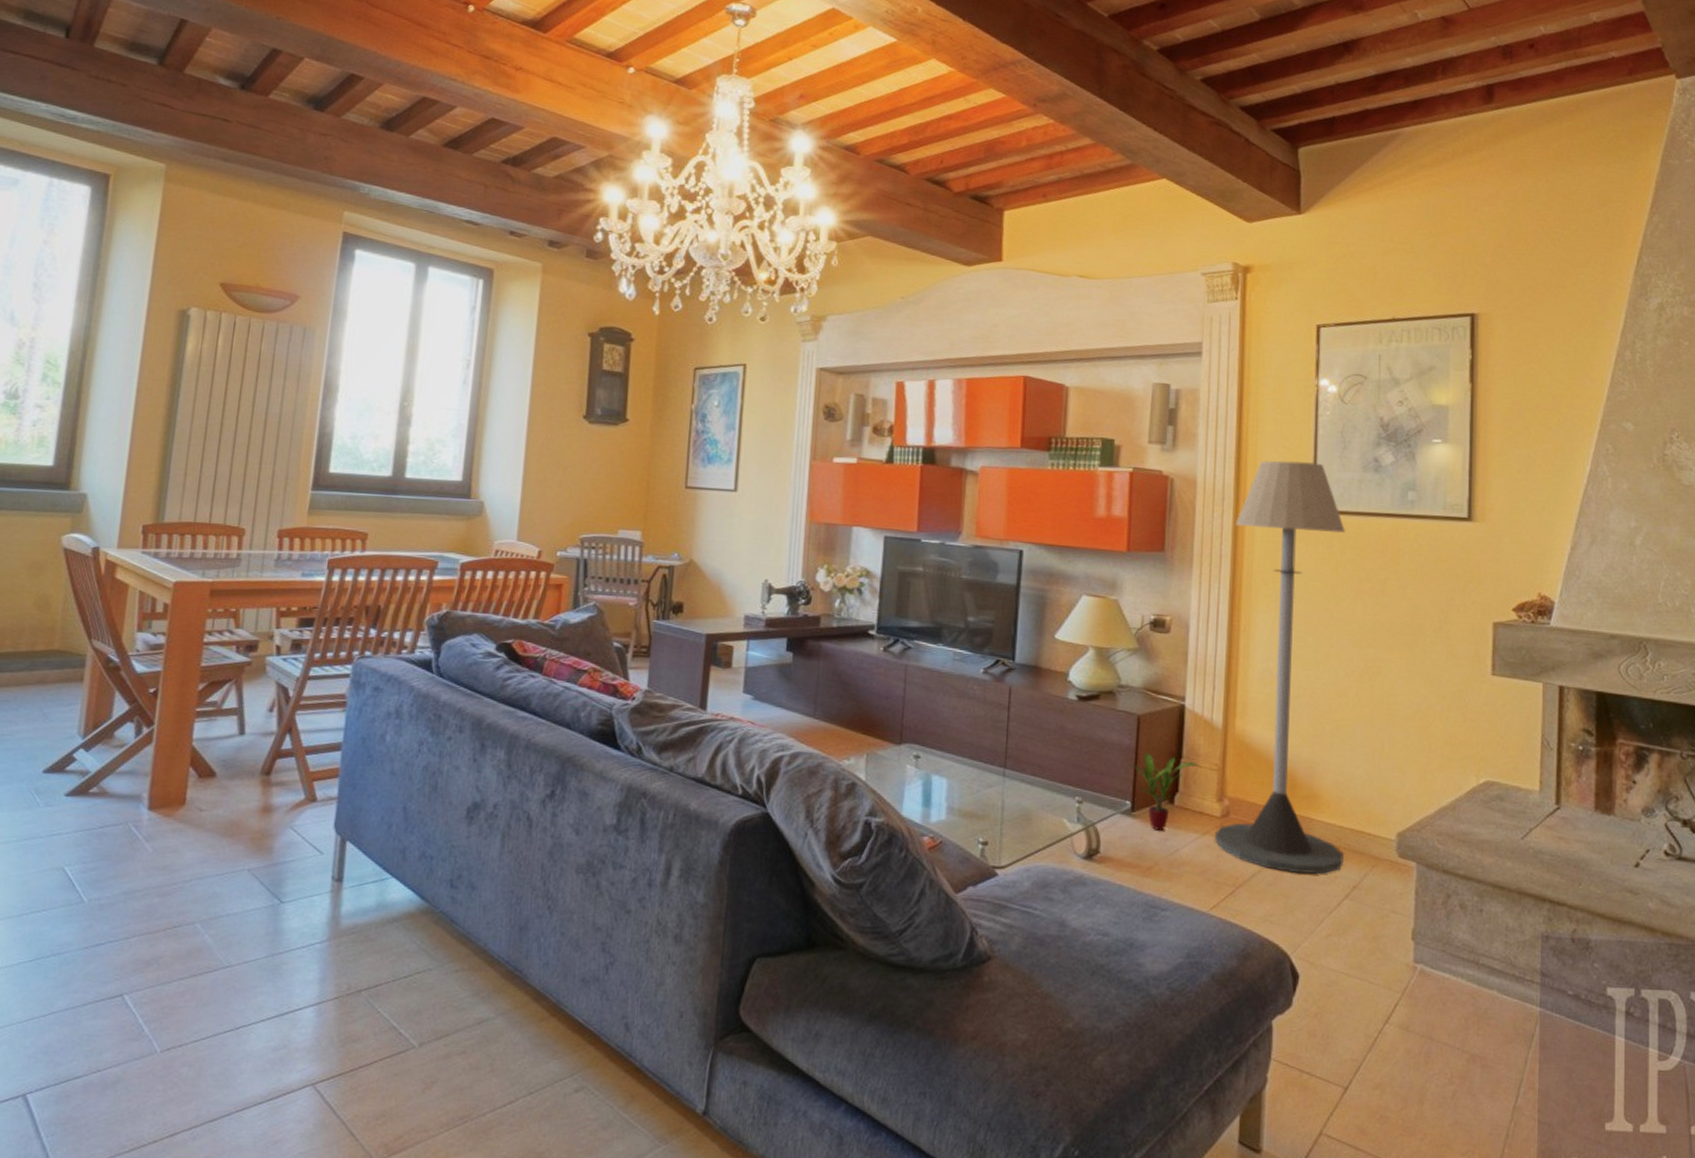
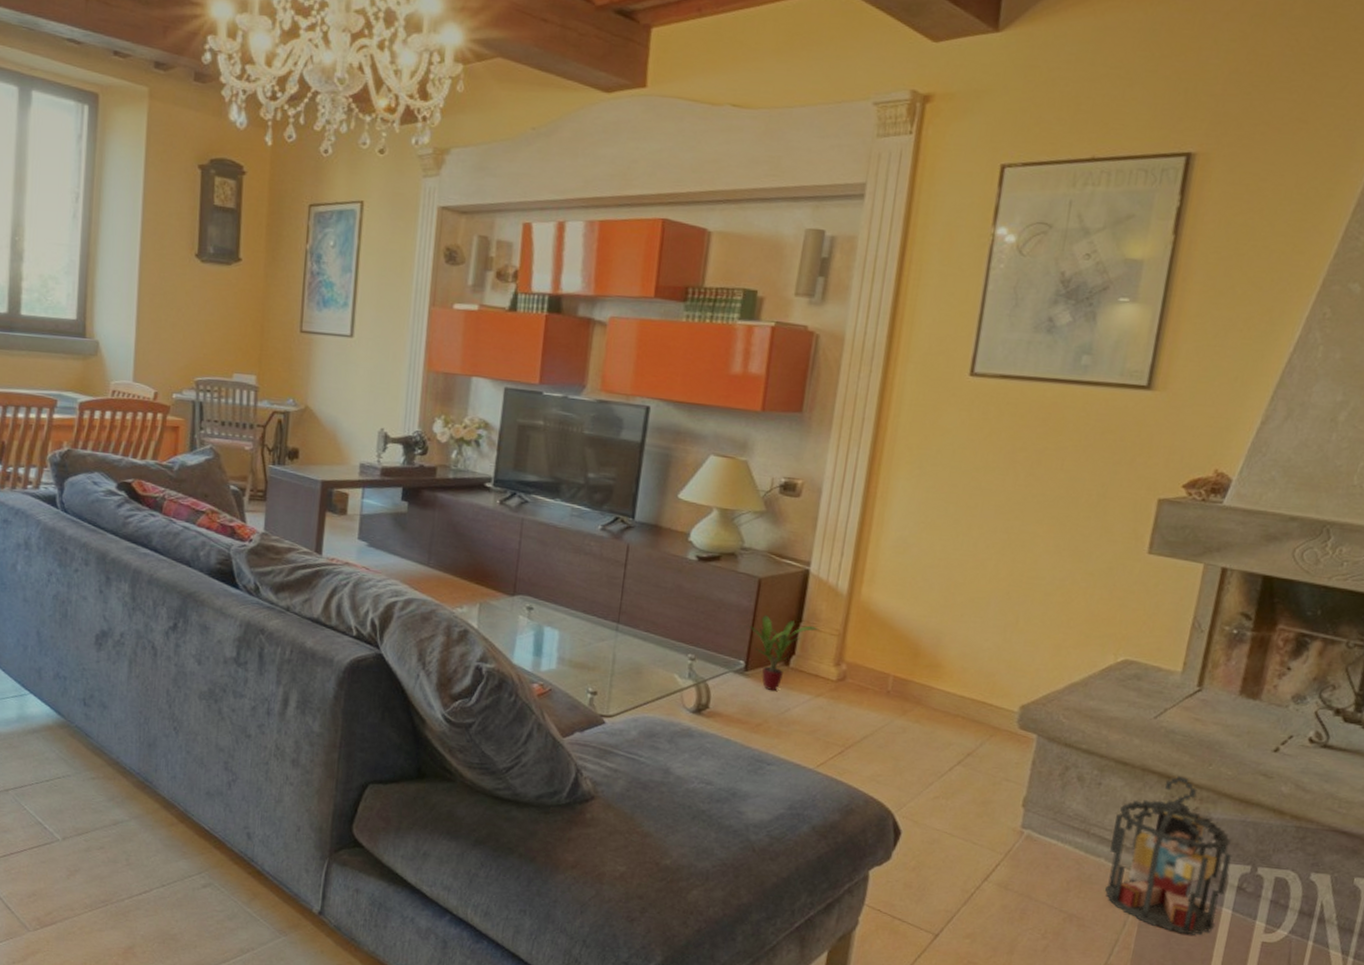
floor lamp: present [1215,460,1345,875] -> none [828,317,1005,741]
lantern: none [1501,897,1615,1068] -> present [1105,776,1232,935]

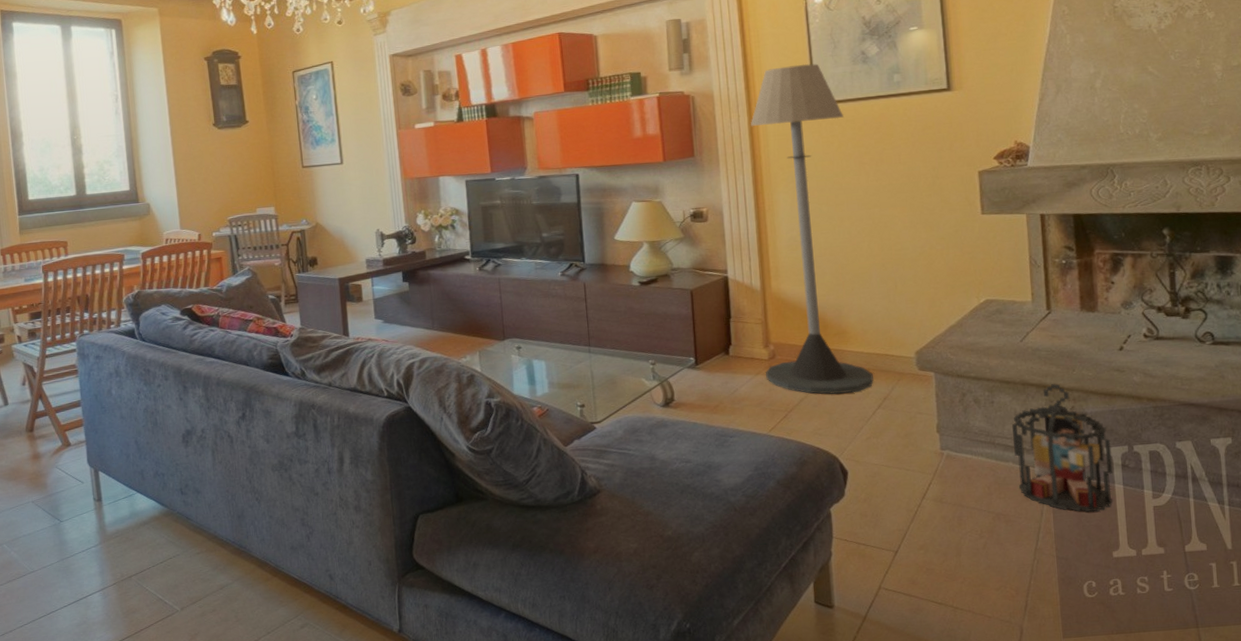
potted plant: present [747,615,820,691] -> none [689,318,746,377]
floor lamp: none [828,317,1005,741] -> present [750,63,874,395]

